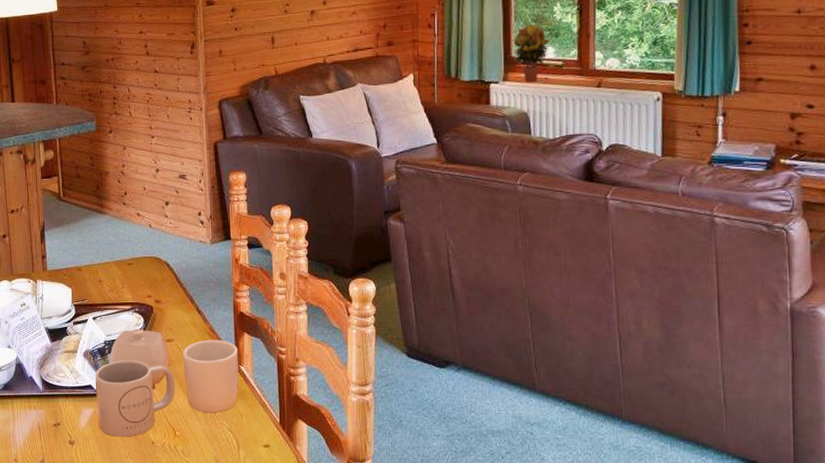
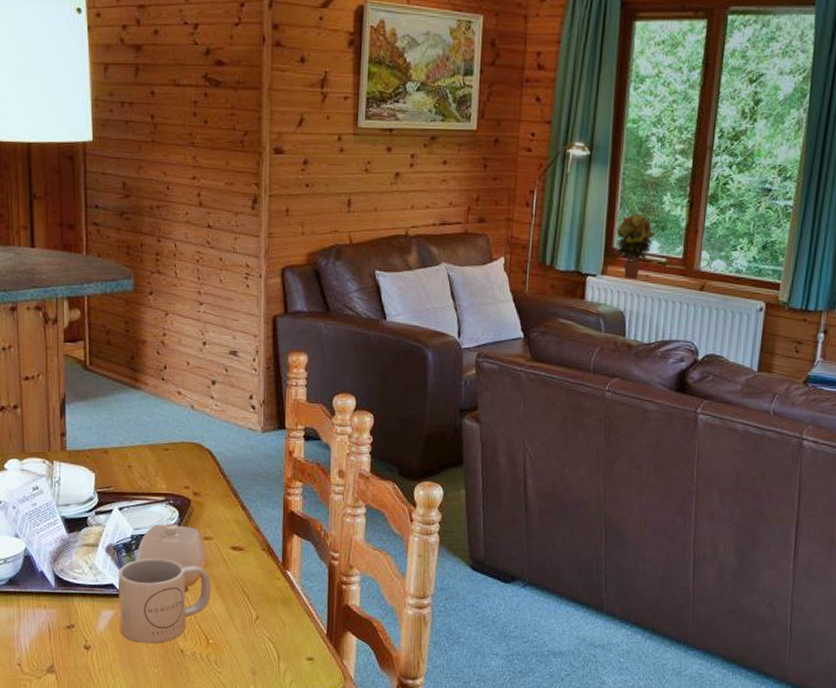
mug: present [182,339,239,413] -> none [221,539,285,621]

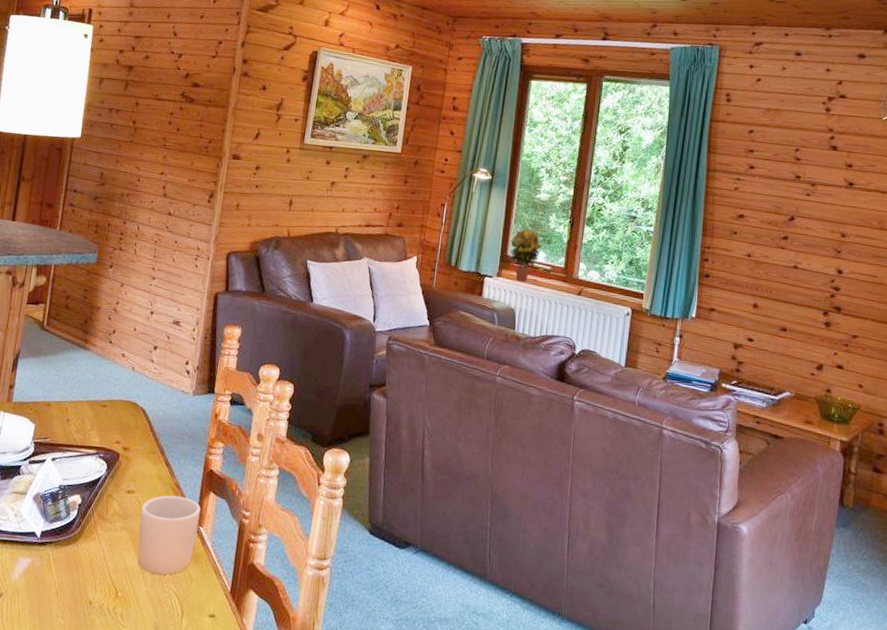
mug: present [118,557,211,644] -> none [33,508,128,594]
sugar bowl: present [136,523,207,593] -> none [60,475,128,544]
mug: none [221,539,285,621] -> present [137,495,201,575]

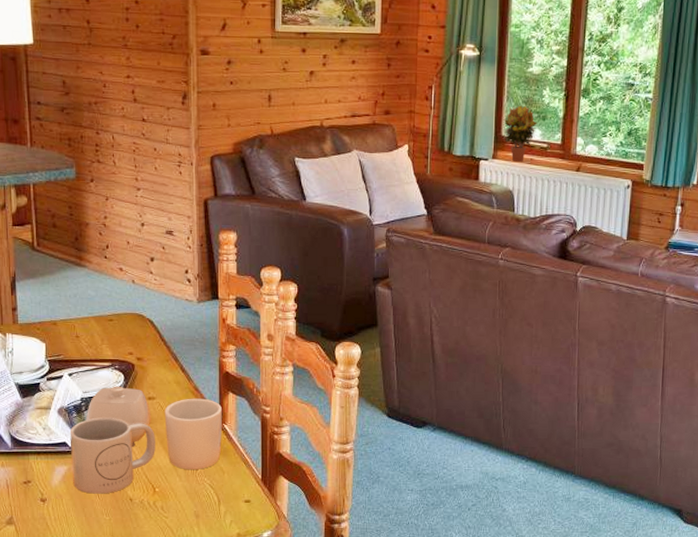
mug: none [33,508,128,594] -> present [69,417,155,494]
sugar bowl: none [60,475,128,544] -> present [85,386,151,448]

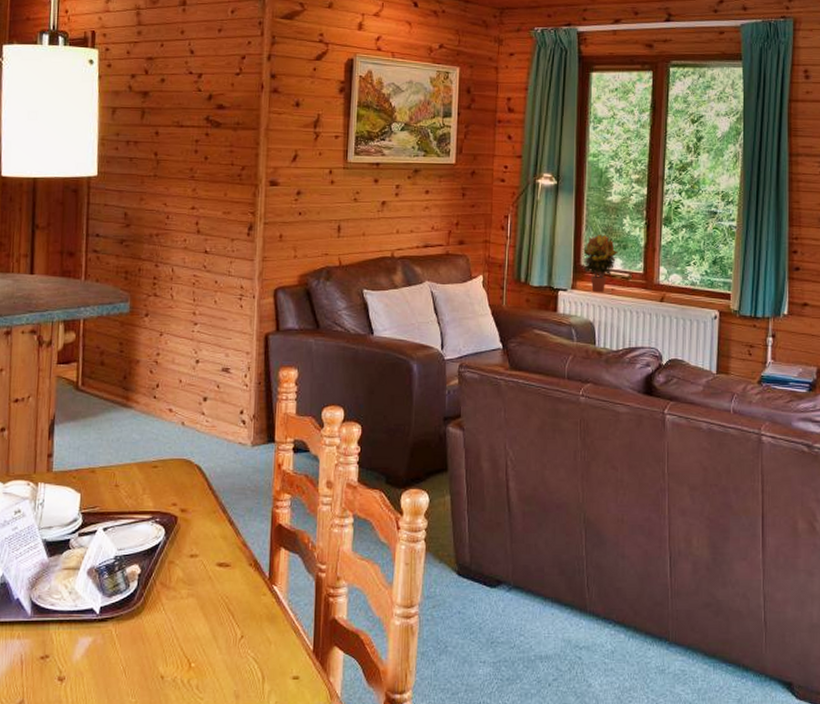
mug: present [69,417,155,494] -> none [97,579,195,671]
sugar bowl: present [85,386,151,448] -> none [118,542,193,614]
mug: present [164,398,222,470] -> none [207,555,272,641]

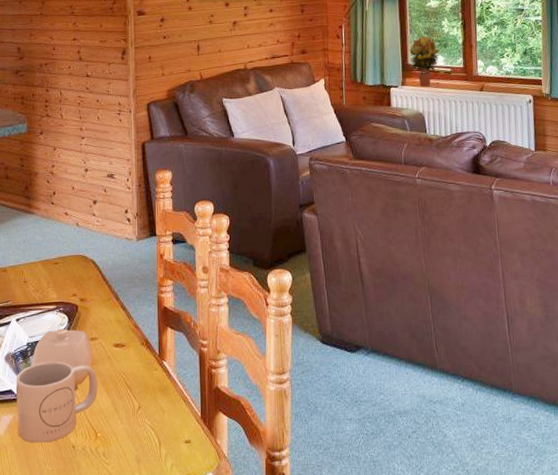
mug: none [97,579,195,671] -> present [15,361,98,443]
sugar bowl: none [118,542,193,614] -> present [31,328,94,391]

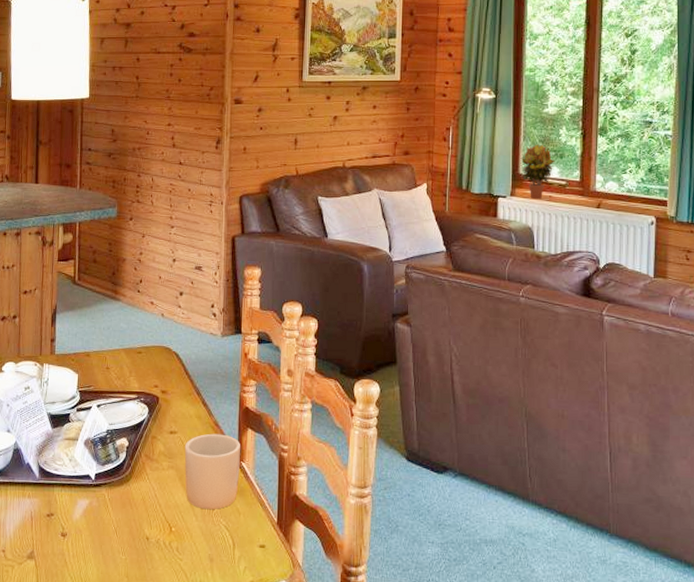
mug: present [15,361,98,443] -> none [93,450,175,531]
sugar bowl: present [31,328,94,391] -> none [110,418,172,483]
mug: none [106,335,162,412] -> present [184,433,240,510]

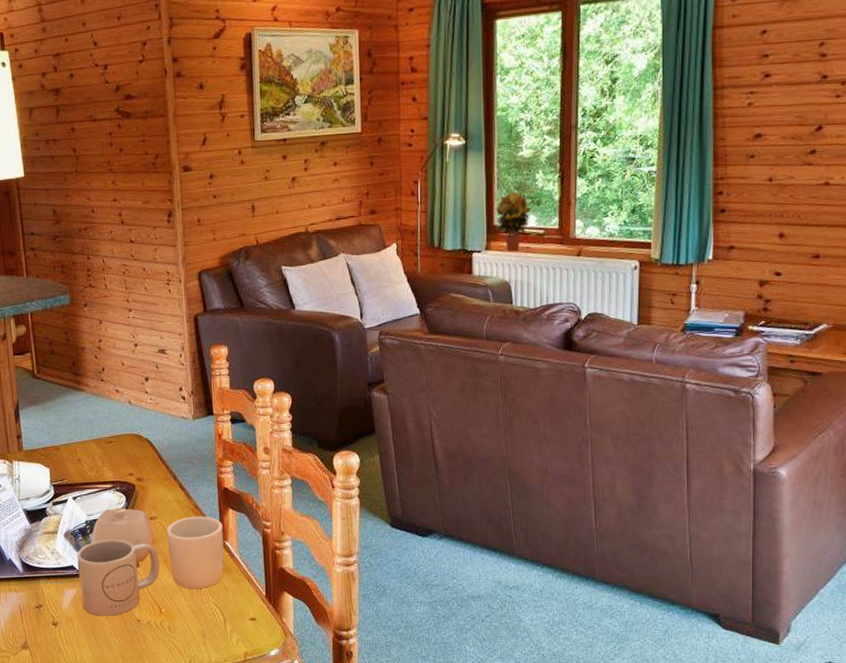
mug: none [93,450,175,531] -> present [76,539,160,616]
sugar bowl: none [110,418,172,483] -> present [91,507,154,569]

